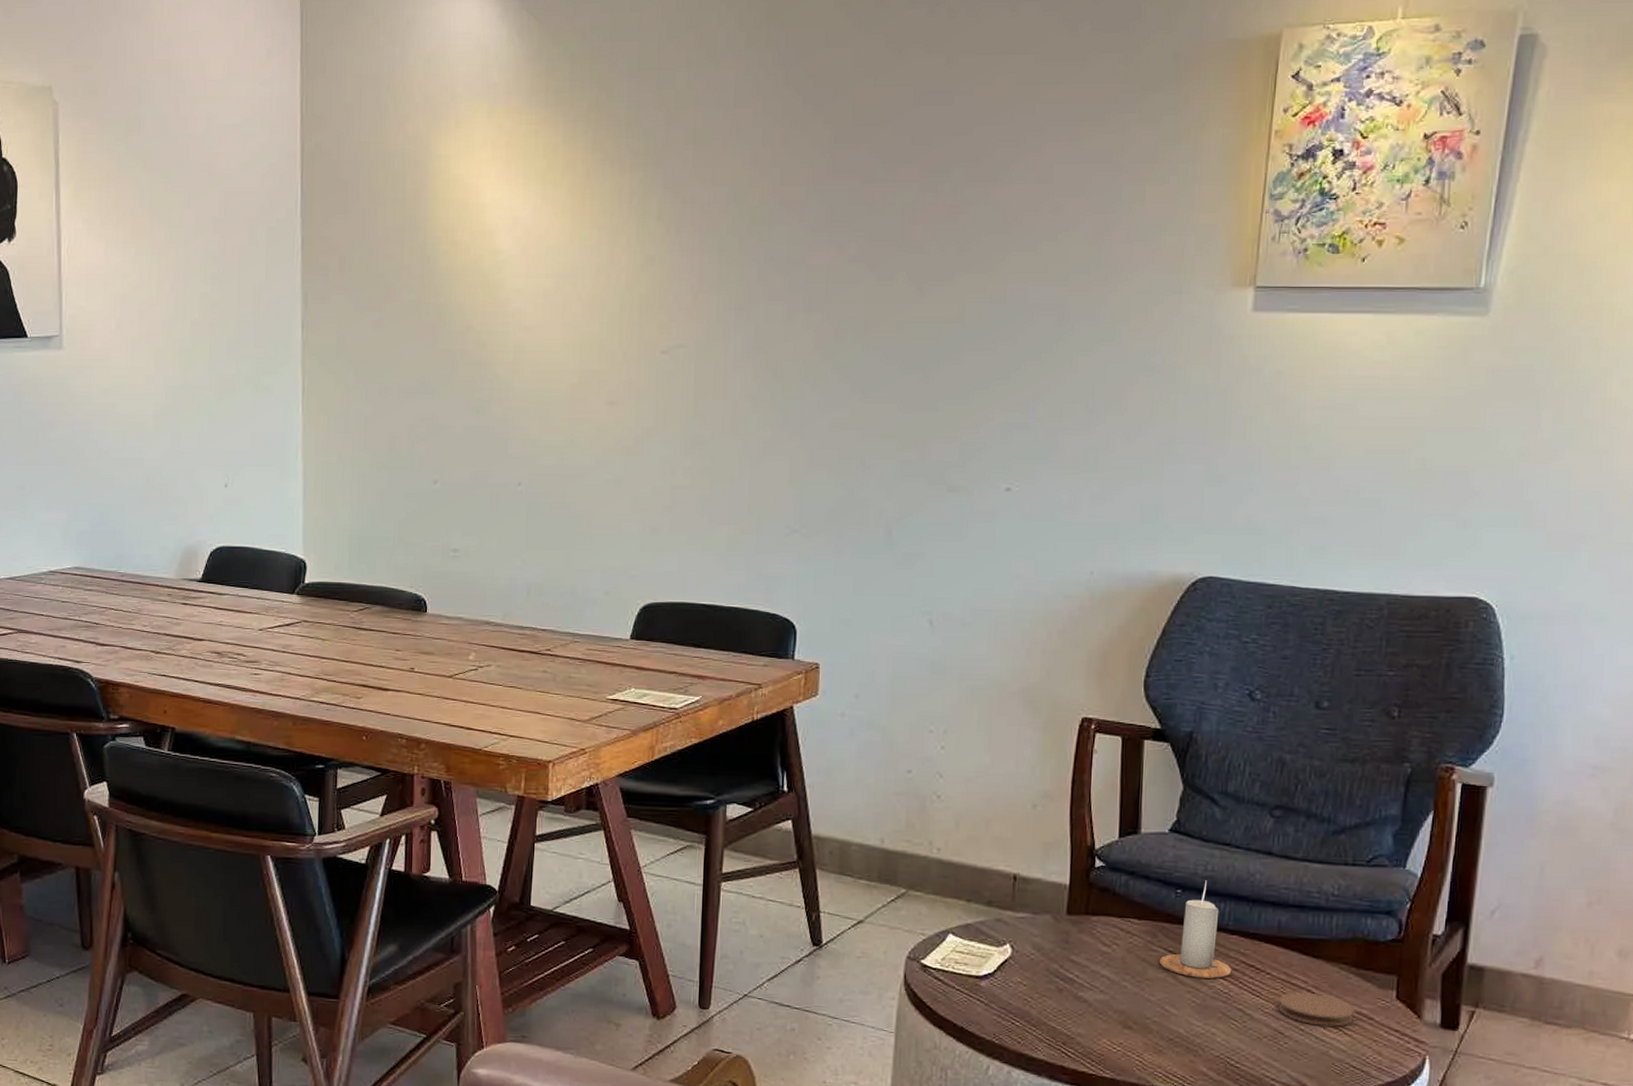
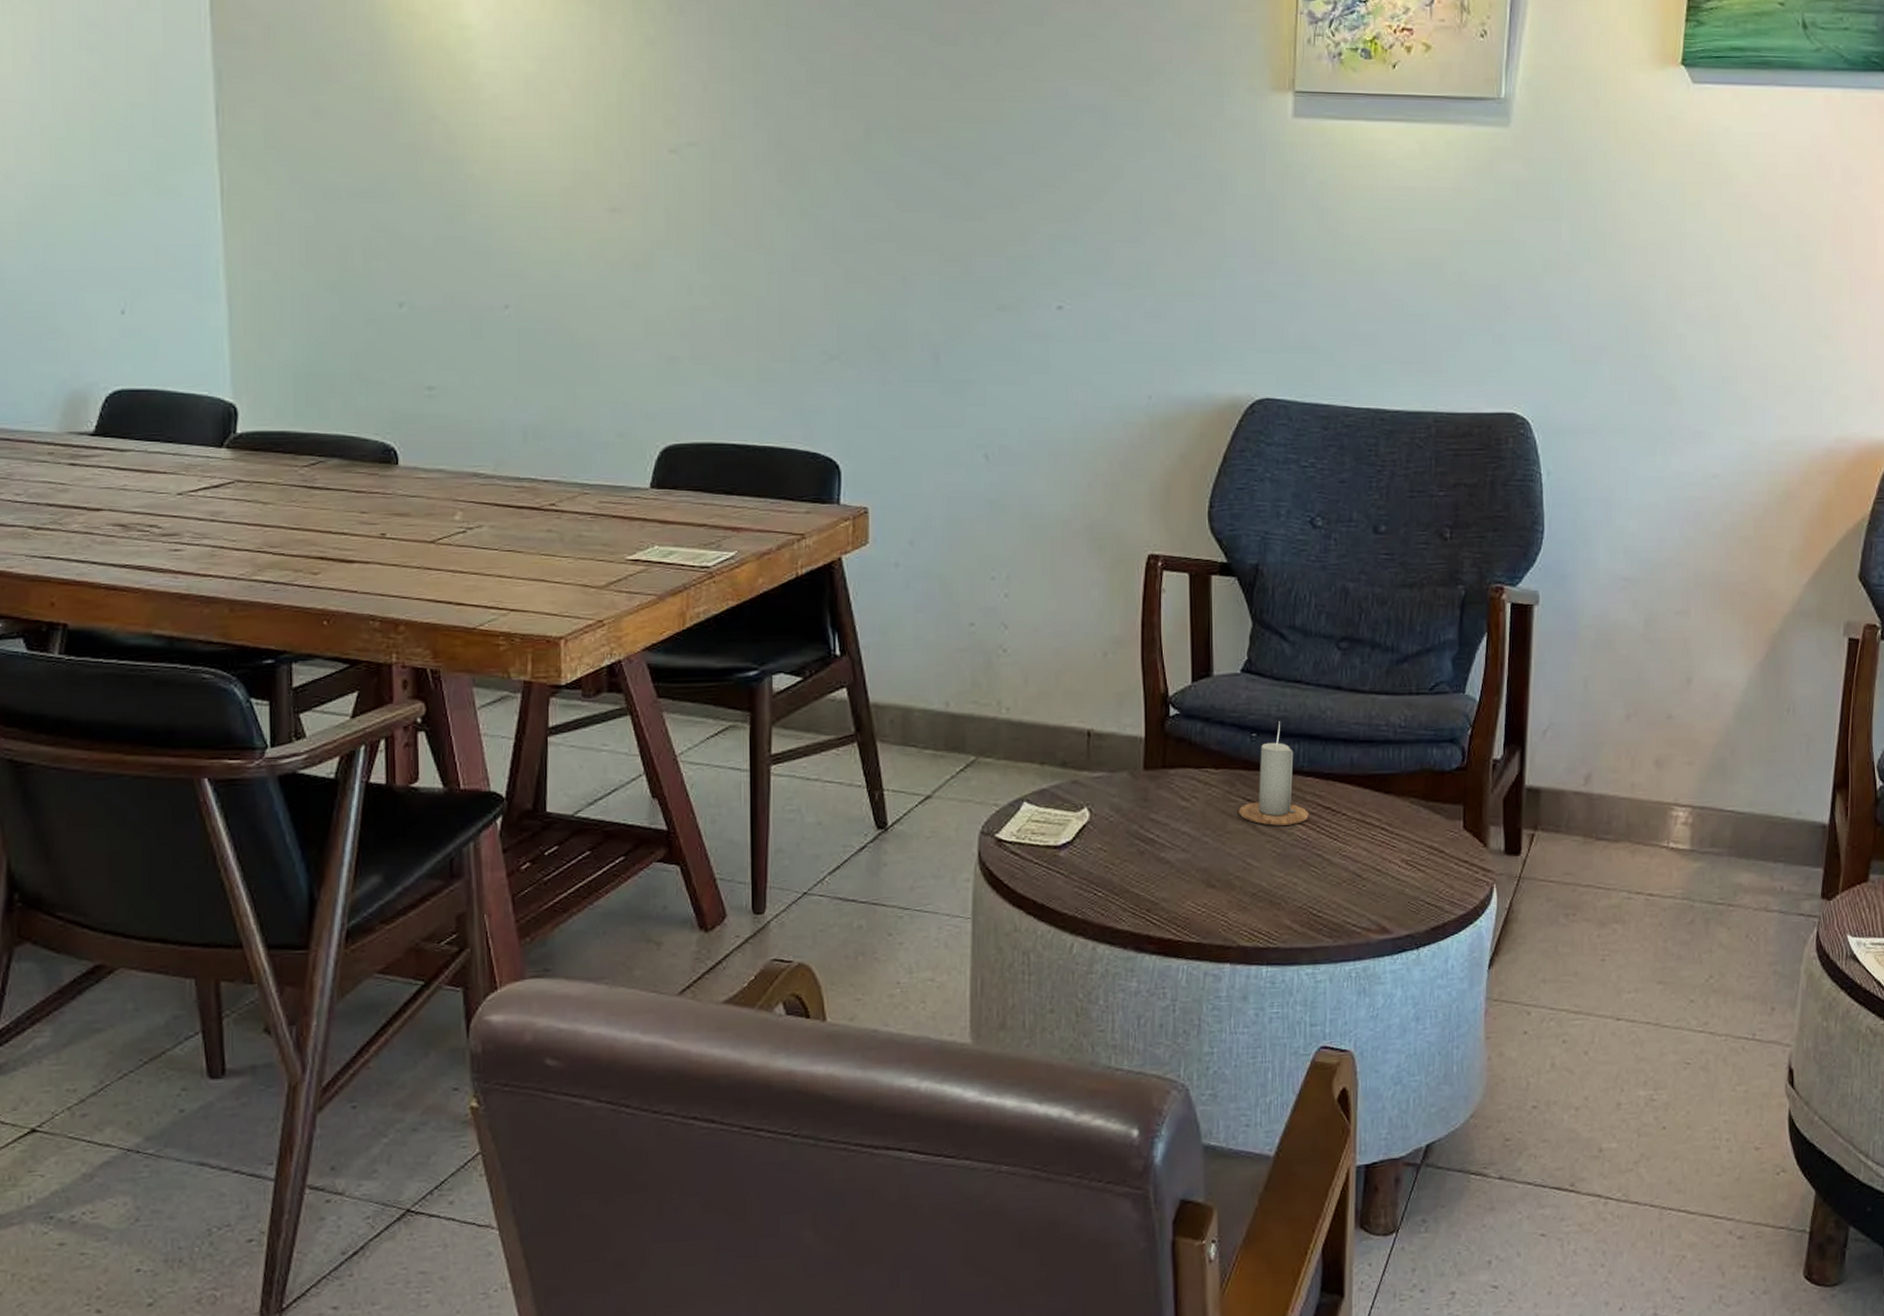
coaster: present [1278,992,1356,1027] -> none [1355,831,1428,864]

